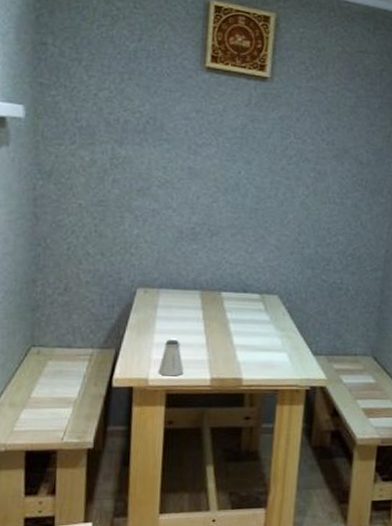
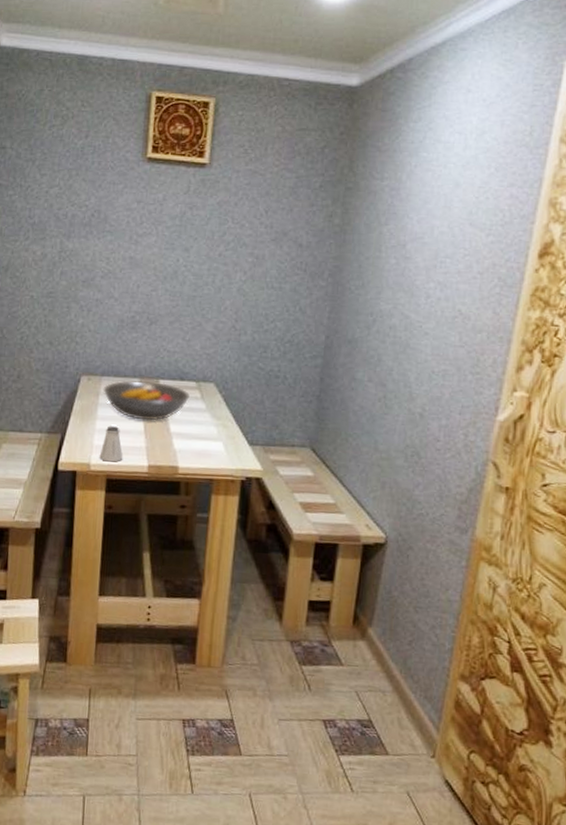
fruit bowl: none [161,293,253,334] -> present [103,381,190,421]

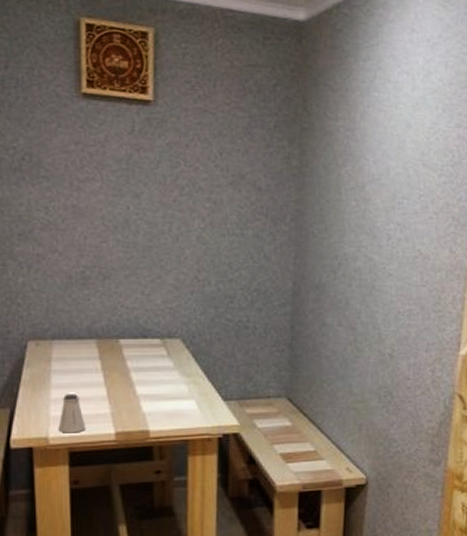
fruit bowl: present [103,381,190,421] -> none [55,342,155,385]

